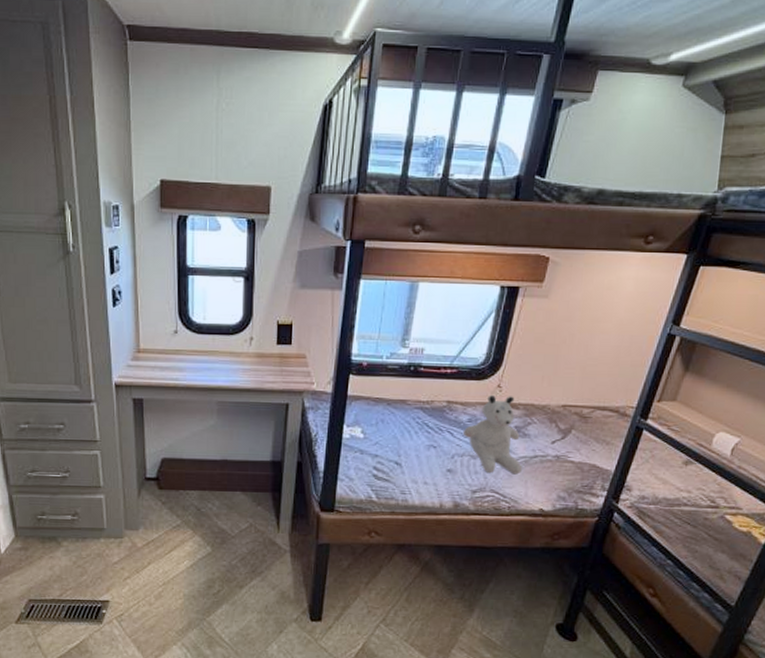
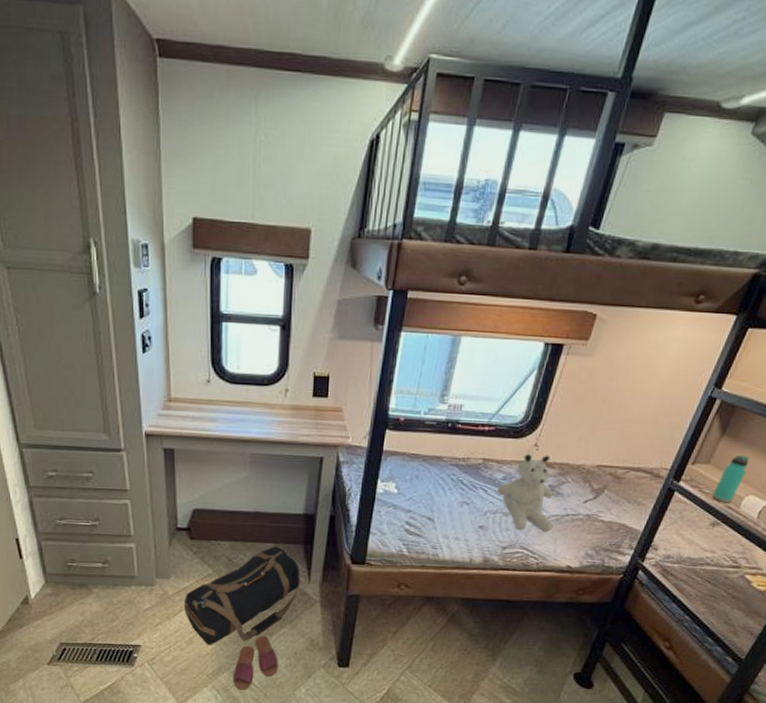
duffel bag: none [153,494,269,599] -> present [184,546,300,645]
slippers: none [203,589,249,647] -> present [233,636,278,690]
thermos bottle: none [682,391,716,441] -> present [712,454,750,503]

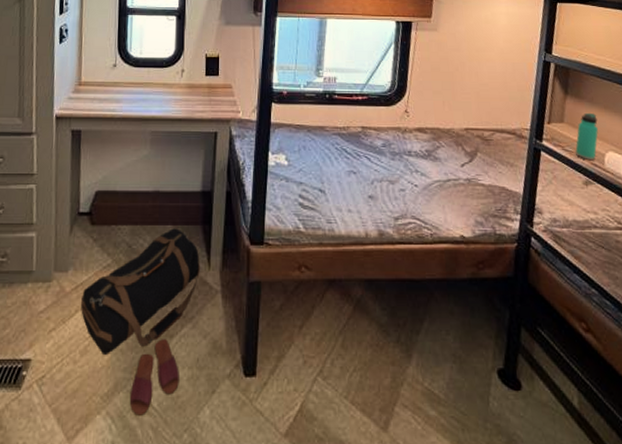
stuffed animal: present [496,453,554,532] -> none [379,119,439,199]

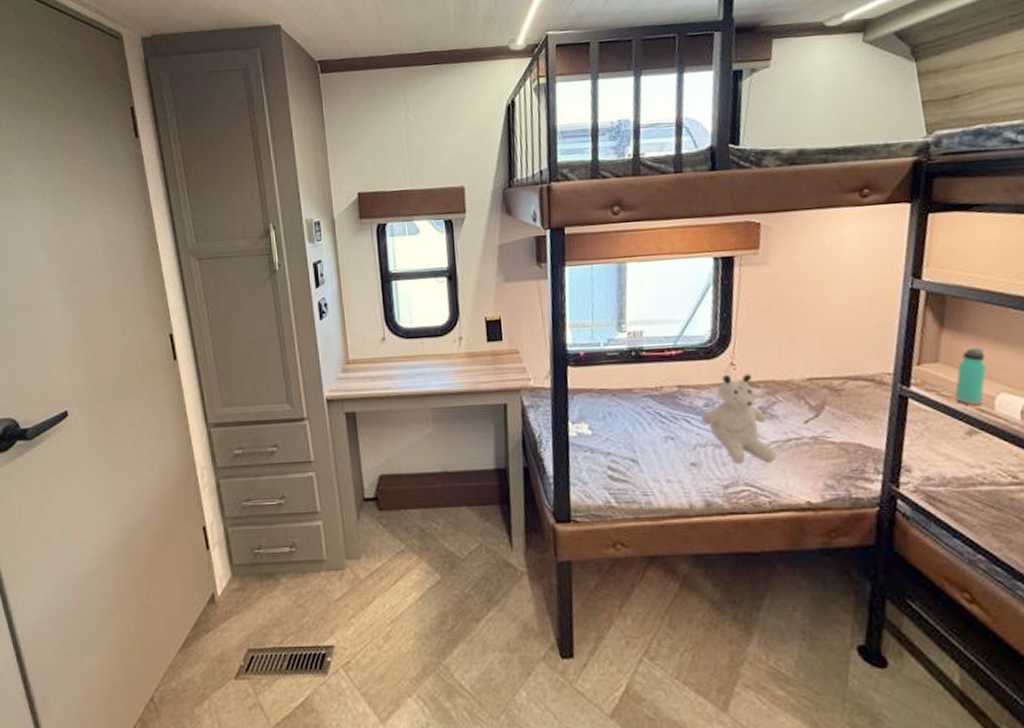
duffel bag: present [81,228,200,354] -> none [378,509,502,640]
slippers: present [129,339,179,416] -> none [439,623,491,698]
stuffed animal: none [379,119,439,199] -> present [700,373,778,464]

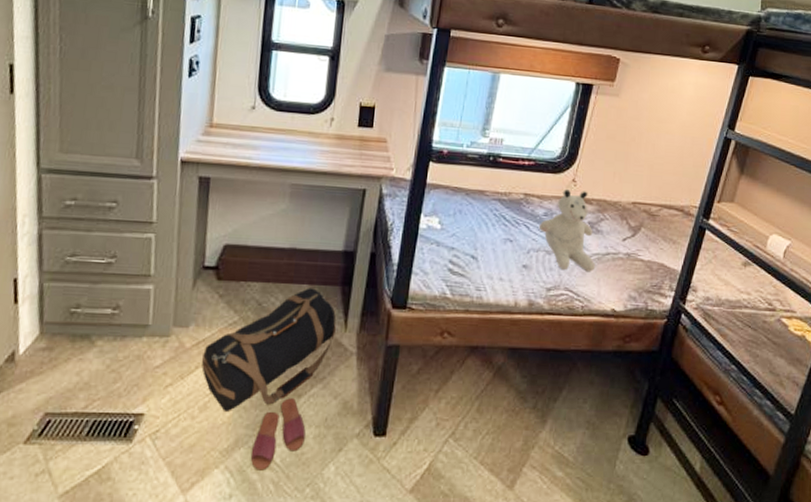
duffel bag: none [378,509,502,640] -> present [201,288,336,411]
slippers: none [439,623,491,698] -> present [250,398,306,471]
thermos bottle: present [955,347,986,406] -> none [740,193,768,243]

